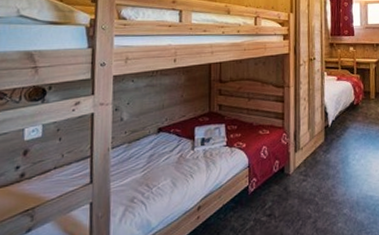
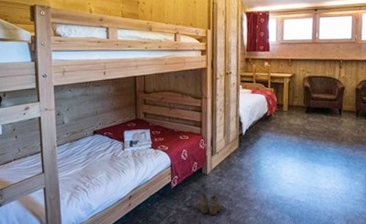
boots: none [277,198,308,225] -> present [196,194,223,216]

